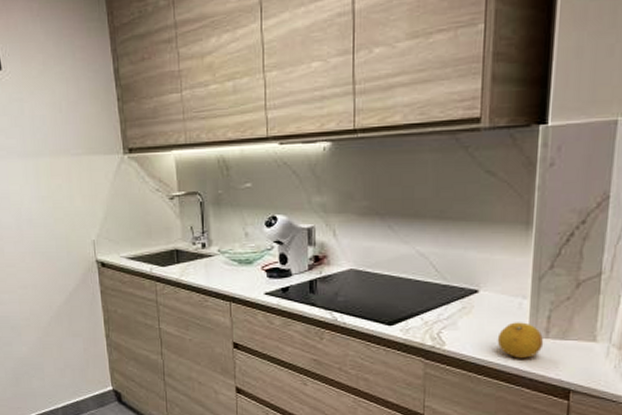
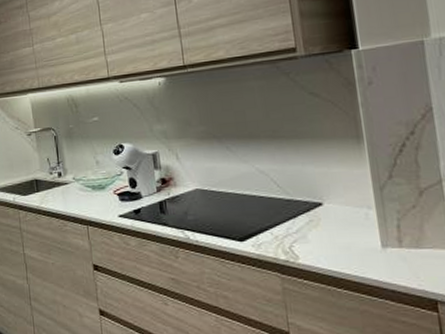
fruit: present [497,322,544,359] -> none [350,232,399,270]

